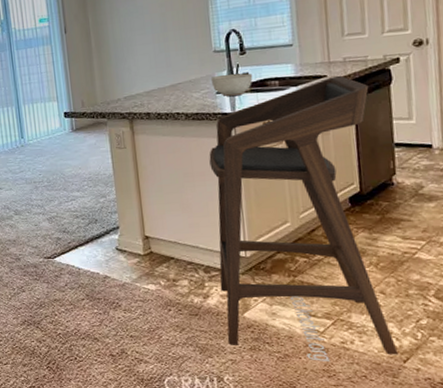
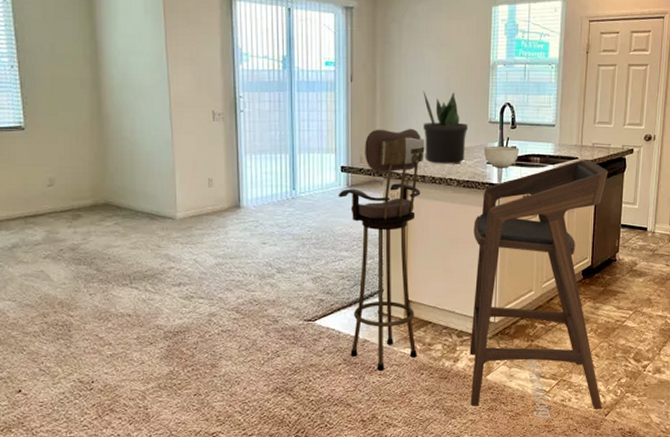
bar stool: none [64,68,162,306] -> present [337,128,425,371]
planter: none [138,28,191,100] -> present [423,90,468,164]

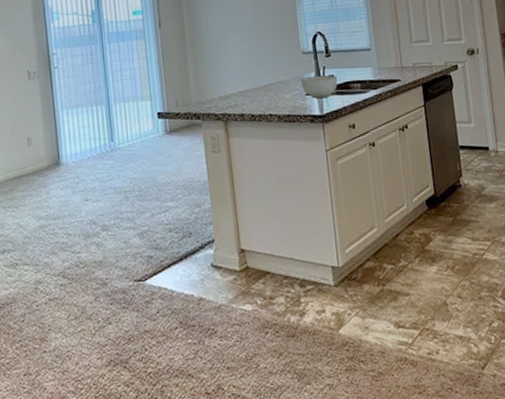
bar stool: present [337,128,425,371] -> none [157,67,259,333]
planter: present [423,90,468,164] -> none [231,27,282,101]
bar stool: present [469,159,608,418] -> none [301,79,477,377]

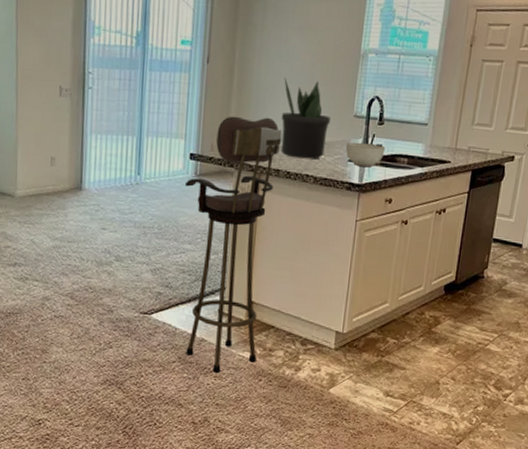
bar stool: none [157,67,259,333] -> present [184,116,282,373]
planter: none [231,27,282,101] -> present [280,77,330,160]

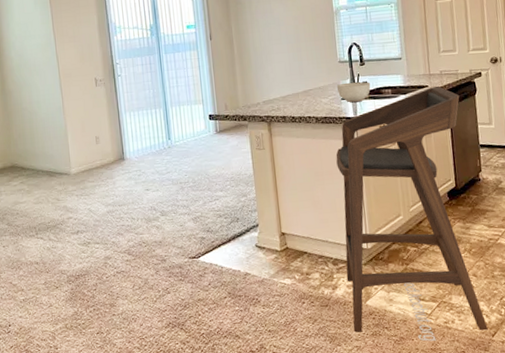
bar stool: present [184,116,282,373] -> none [208,74,297,302]
planter: present [280,77,330,160] -> none [275,39,320,105]
bar stool: none [309,163,484,440] -> present [336,85,488,341]

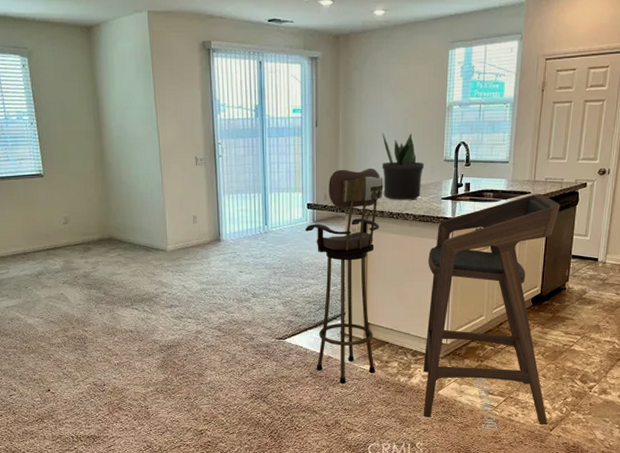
bar stool: none [208,74,297,302] -> present [304,168,384,383]
planter: none [275,39,320,105] -> present [381,133,424,200]
bowl: present [336,82,371,103] -> none [438,182,473,203]

